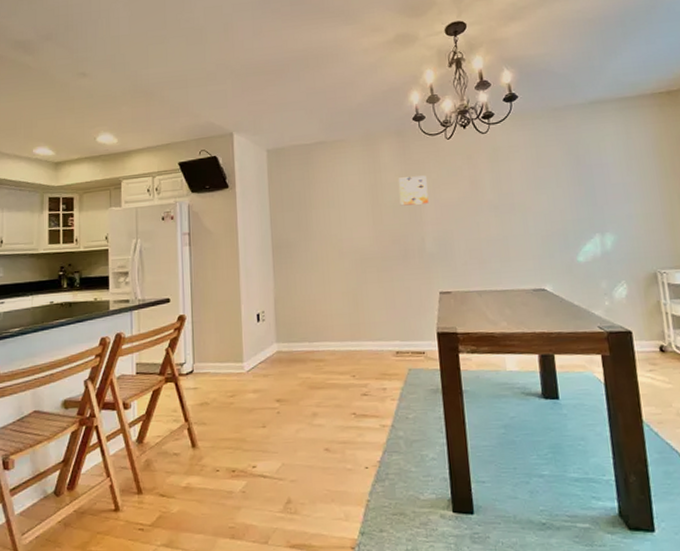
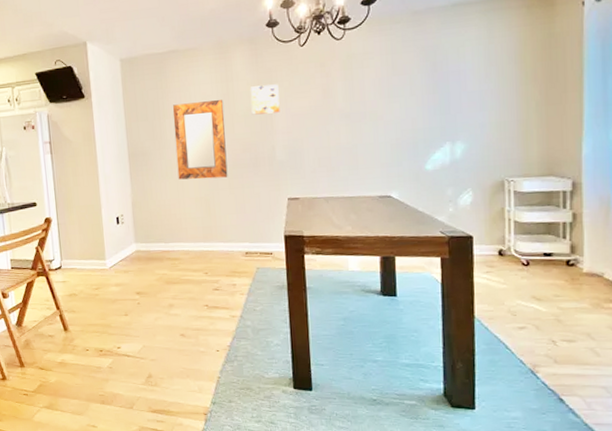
home mirror: none [319,191,377,273] -> present [172,100,228,180]

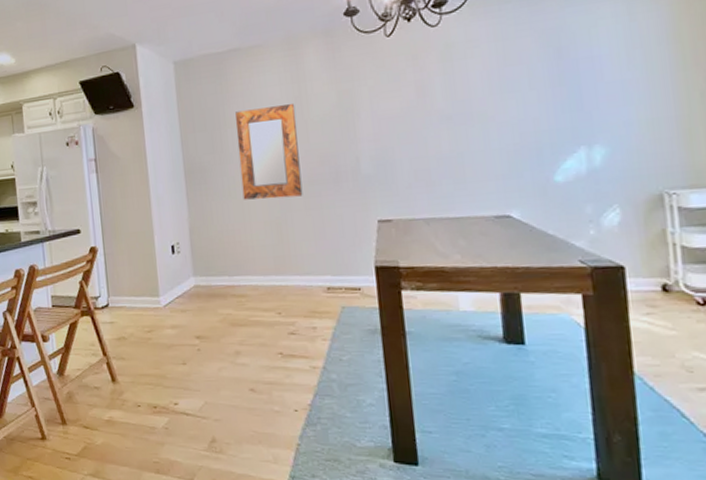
wall art: present [250,84,280,115] -> none [327,82,365,121]

